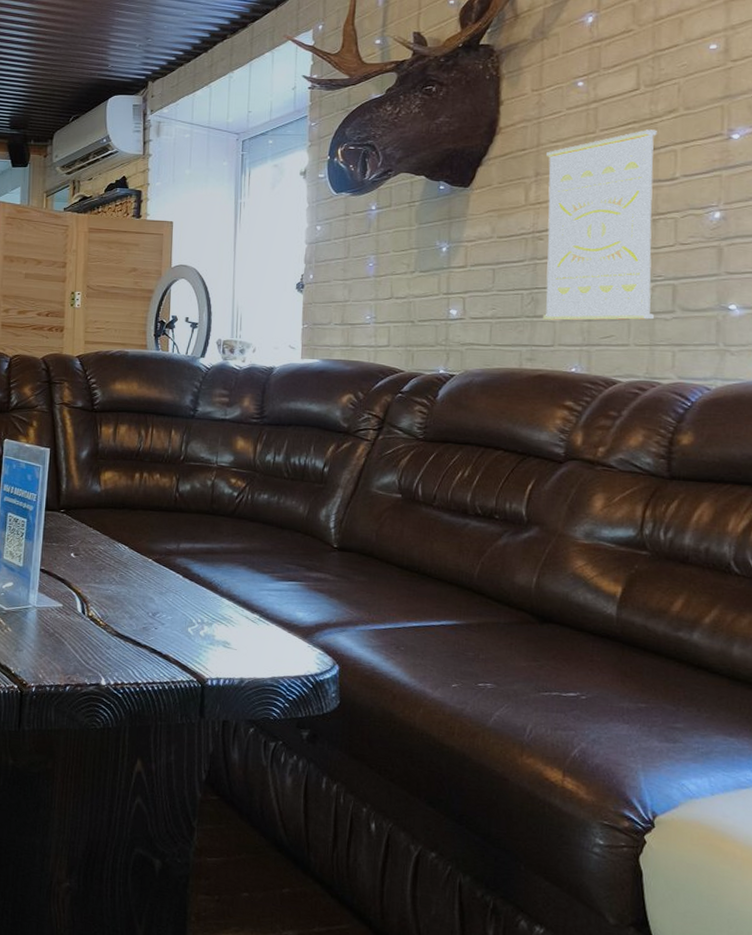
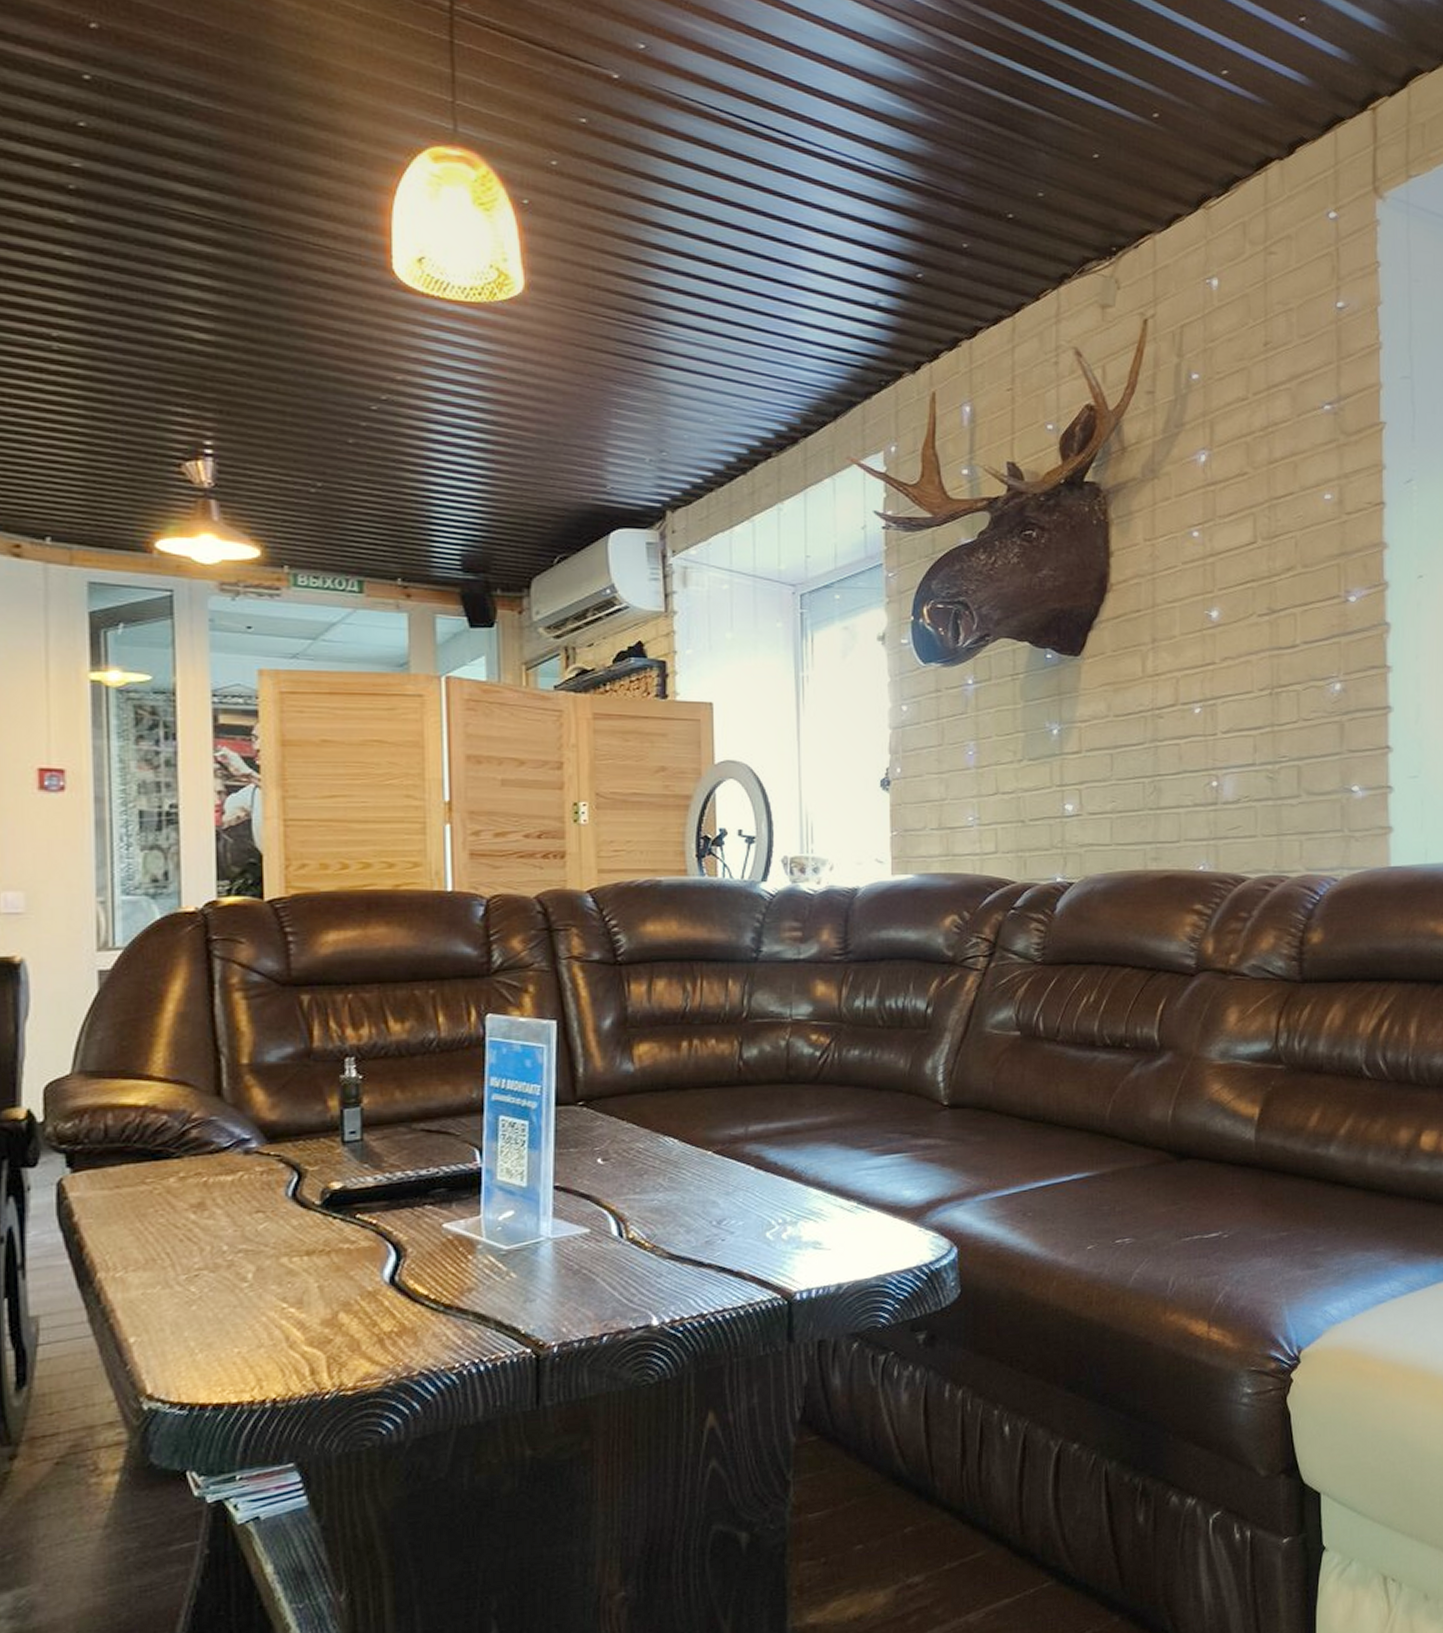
wall art: present [543,129,657,320] -> none [1163,589,1280,812]

